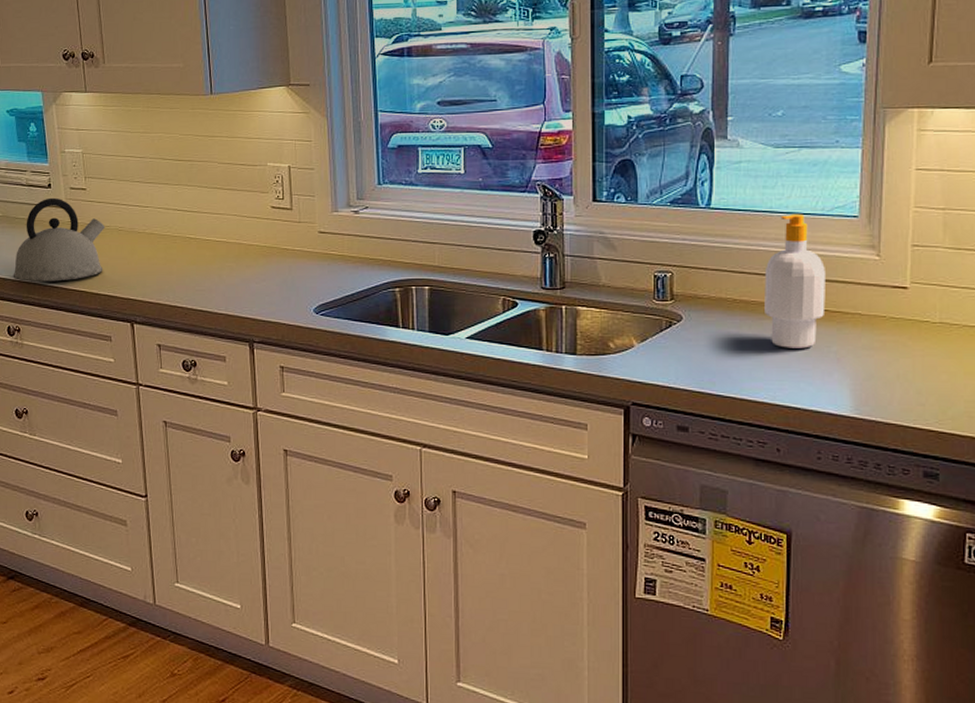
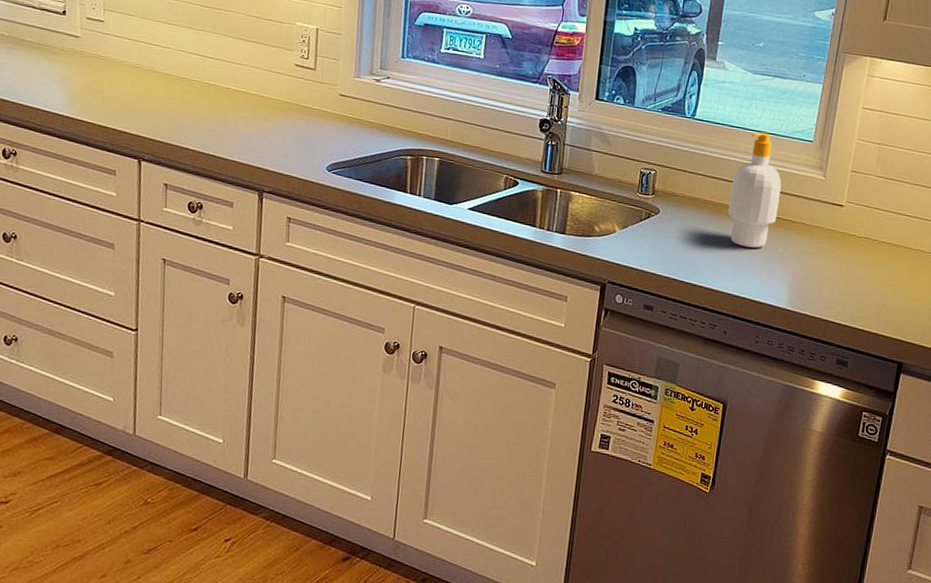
kettle: present [13,197,105,282] -> none [14,24,120,110]

